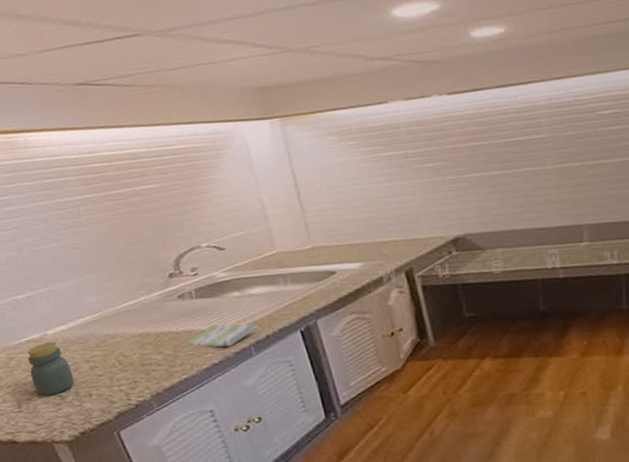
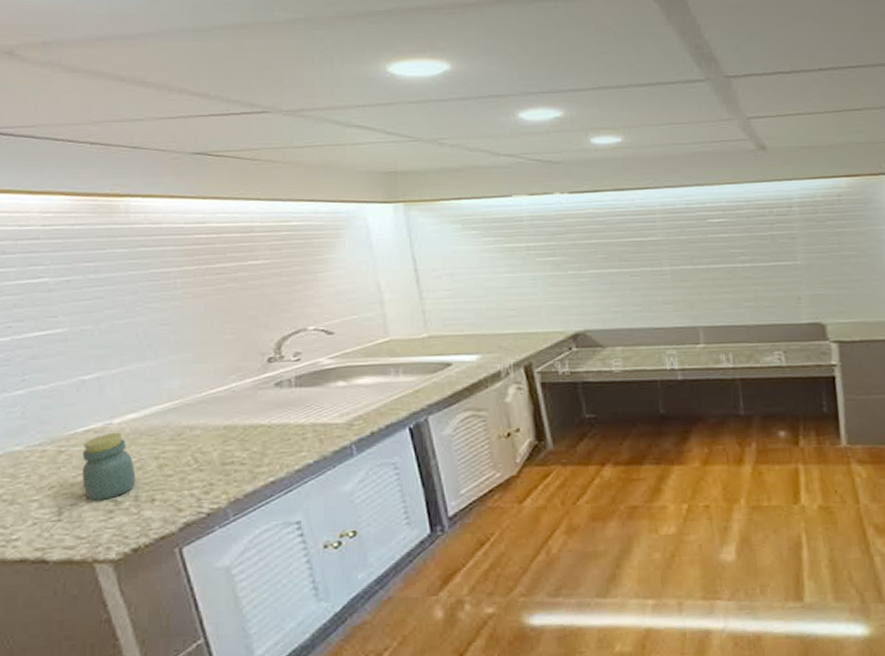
dish towel: present [186,322,257,348] -> none [278,416,360,445]

